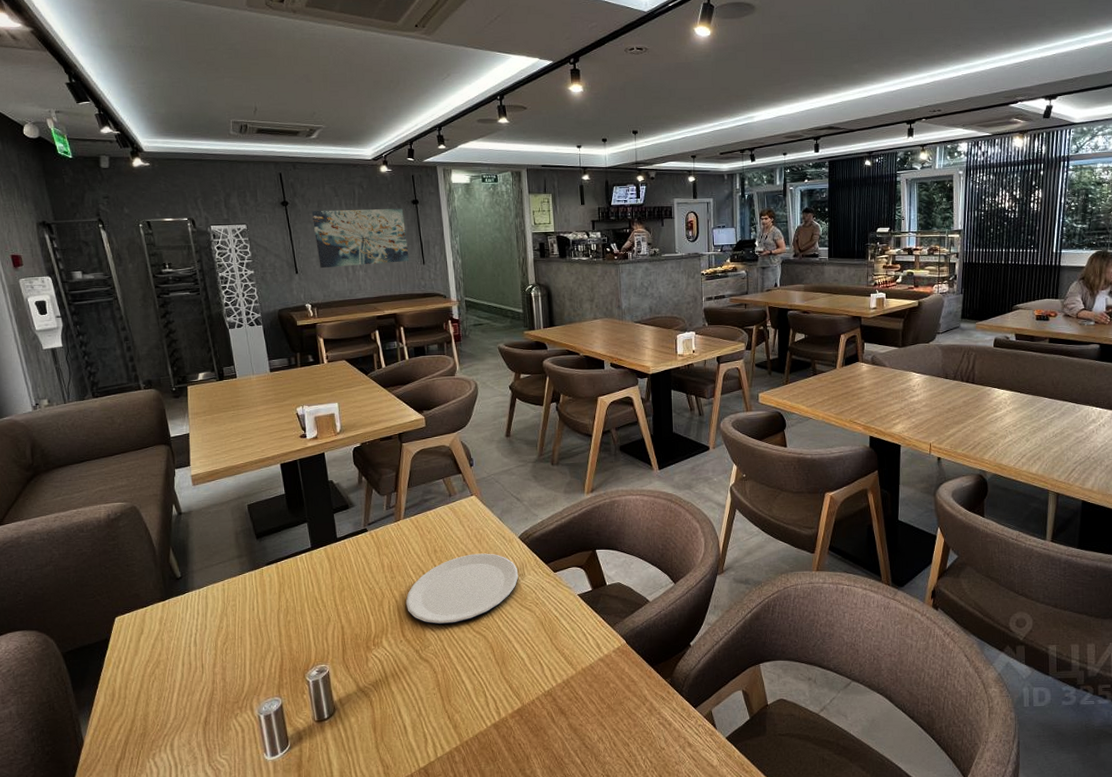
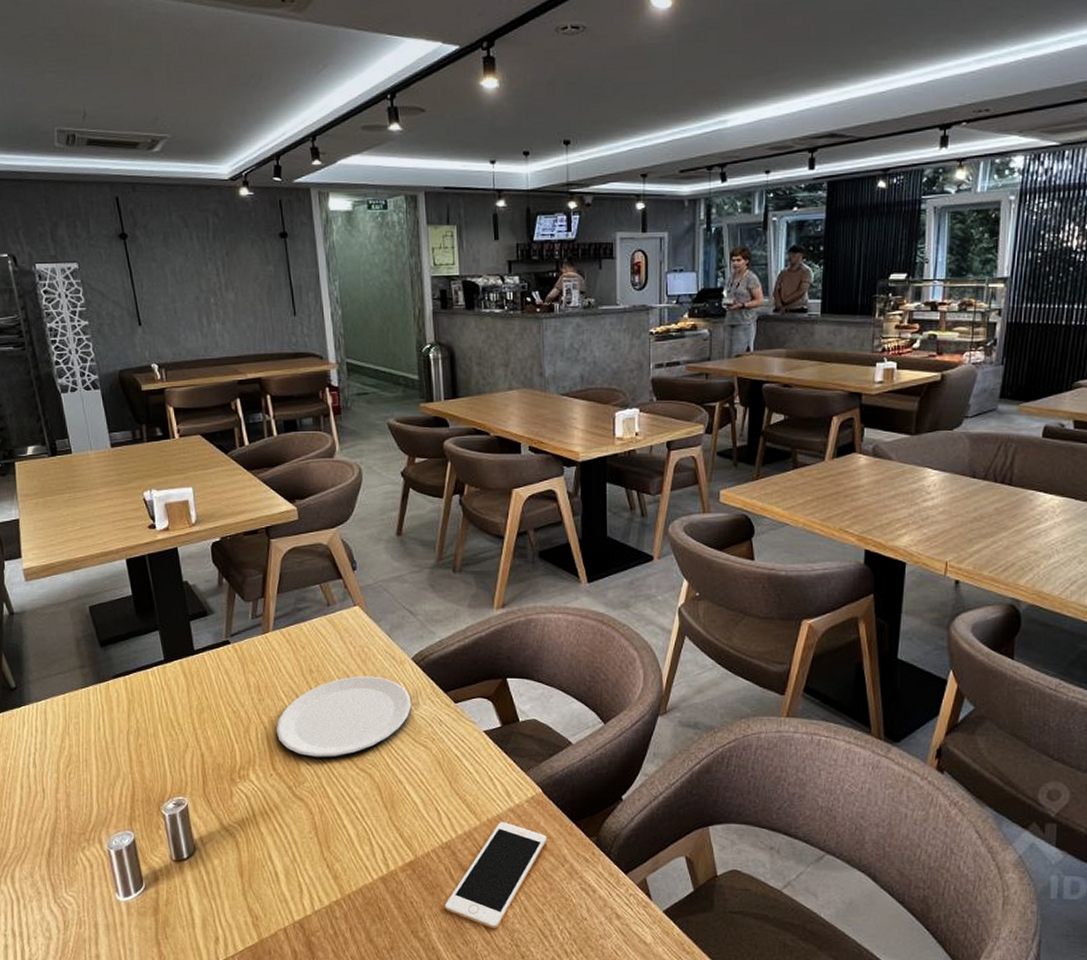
wall art: present [311,208,409,269] -> none [156,243,277,320]
cell phone: none [547,670,631,763] -> present [444,822,547,929]

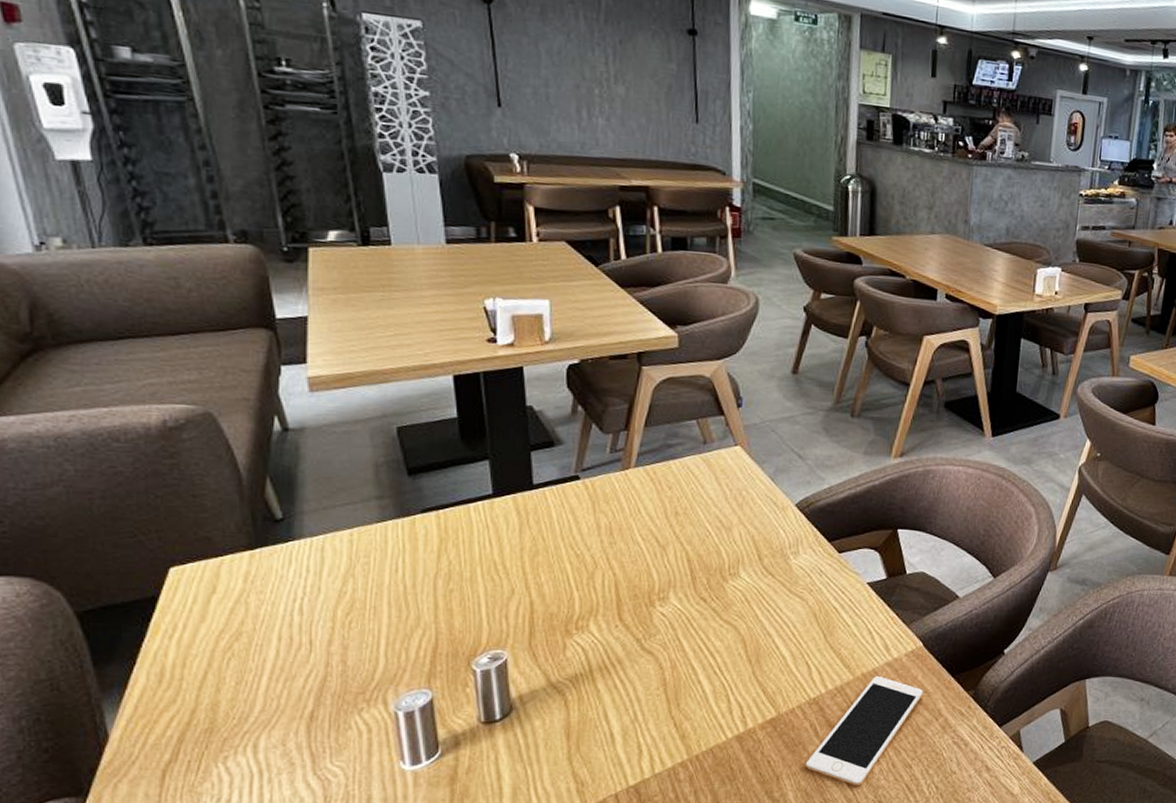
plate: present [276,676,412,758] -> none [627,521,791,609]

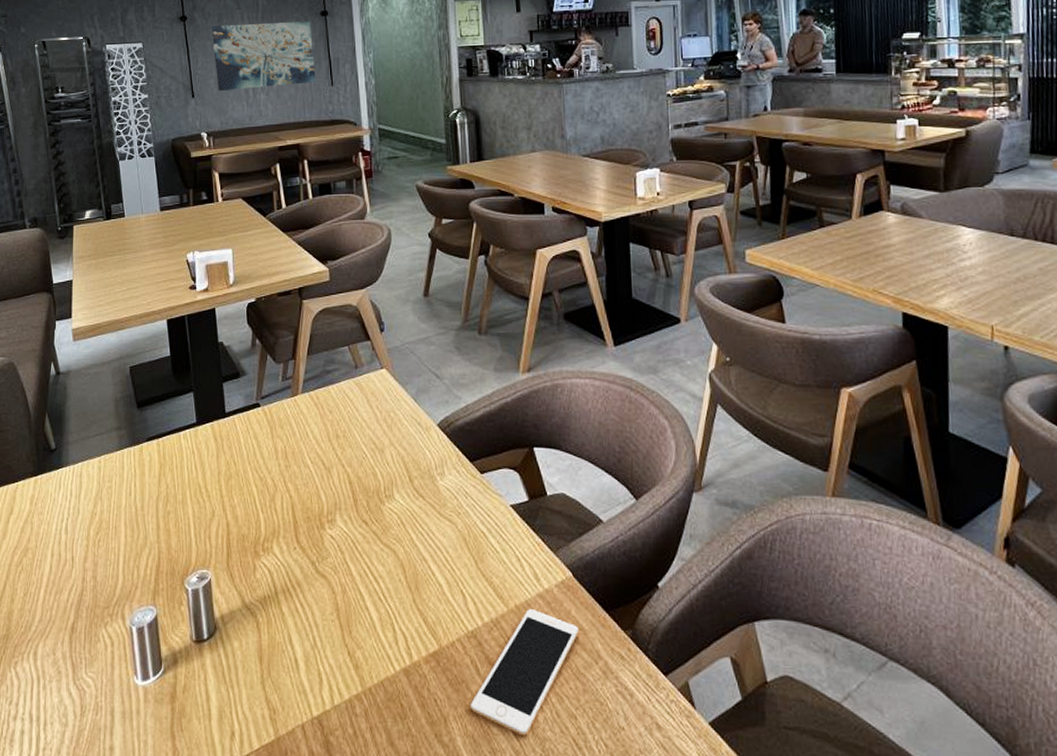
wall art: none [529,17,676,116] -> present [211,21,316,92]

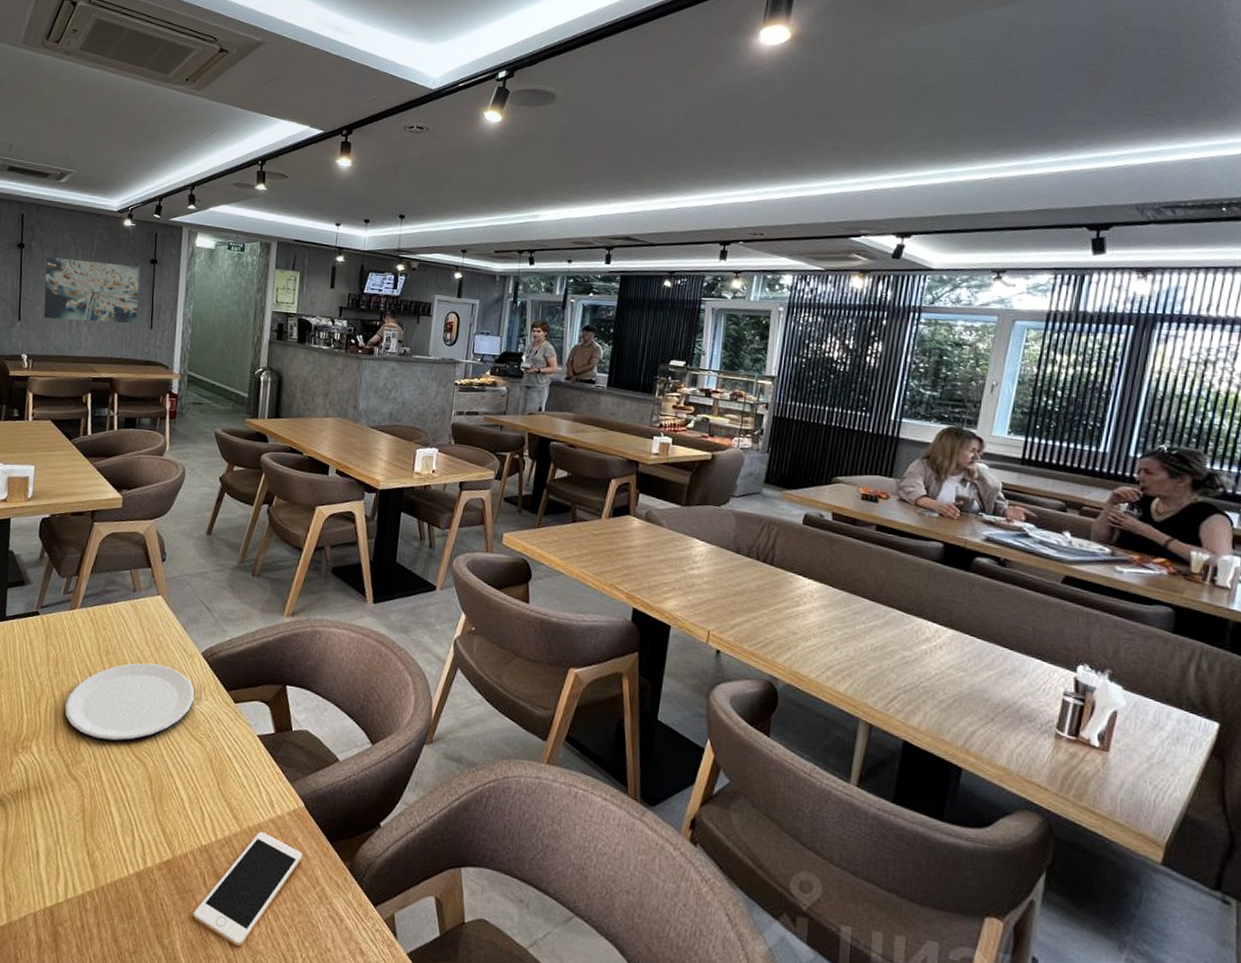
plate: none [301,442,437,531] -> present [64,662,195,741]

